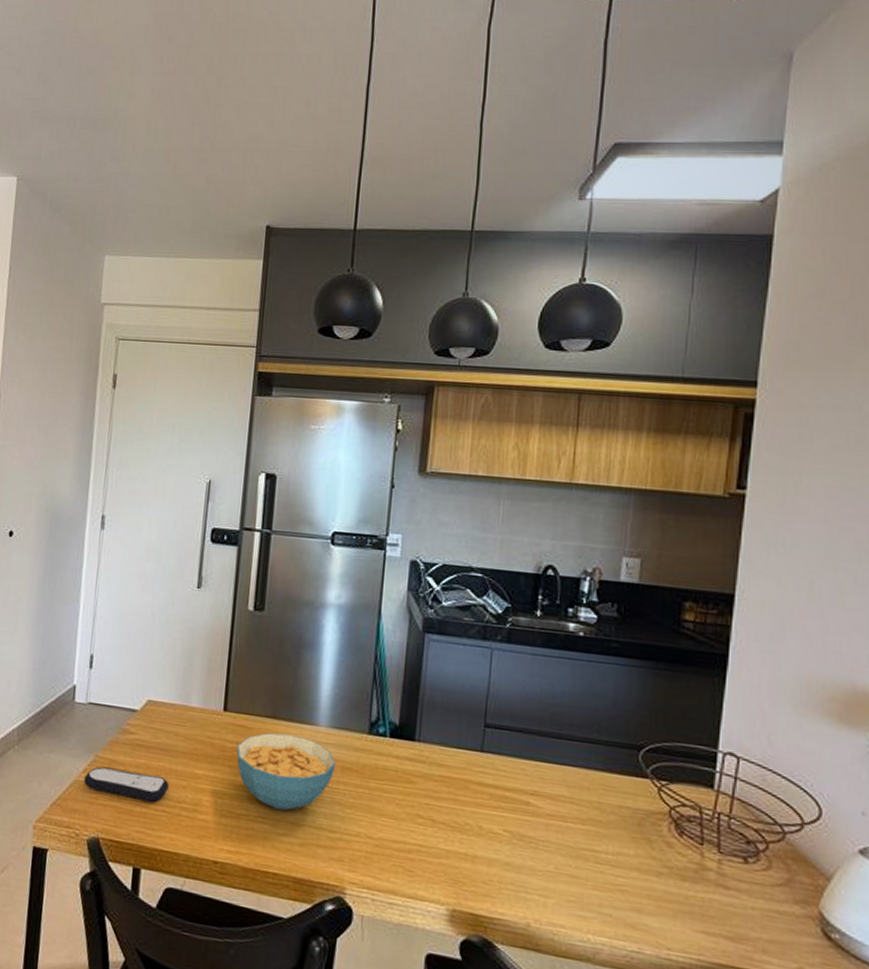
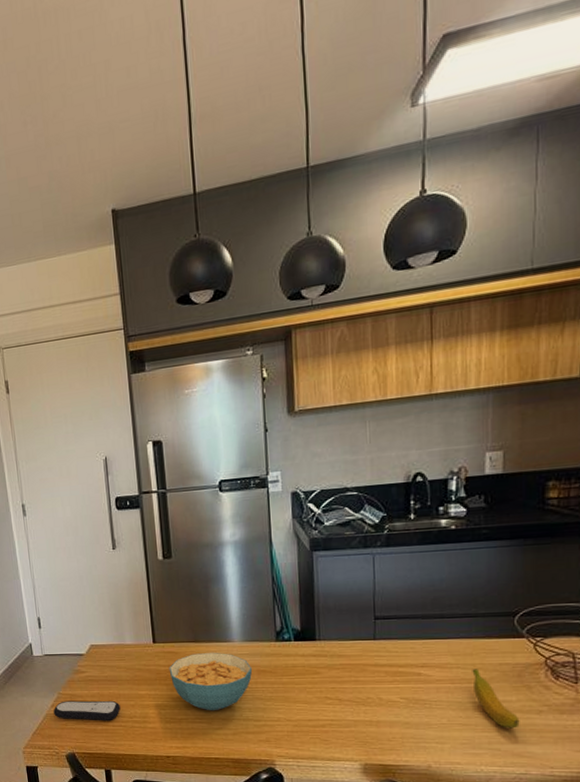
banana: none [587,807,636,891] -> present [472,669,520,729]

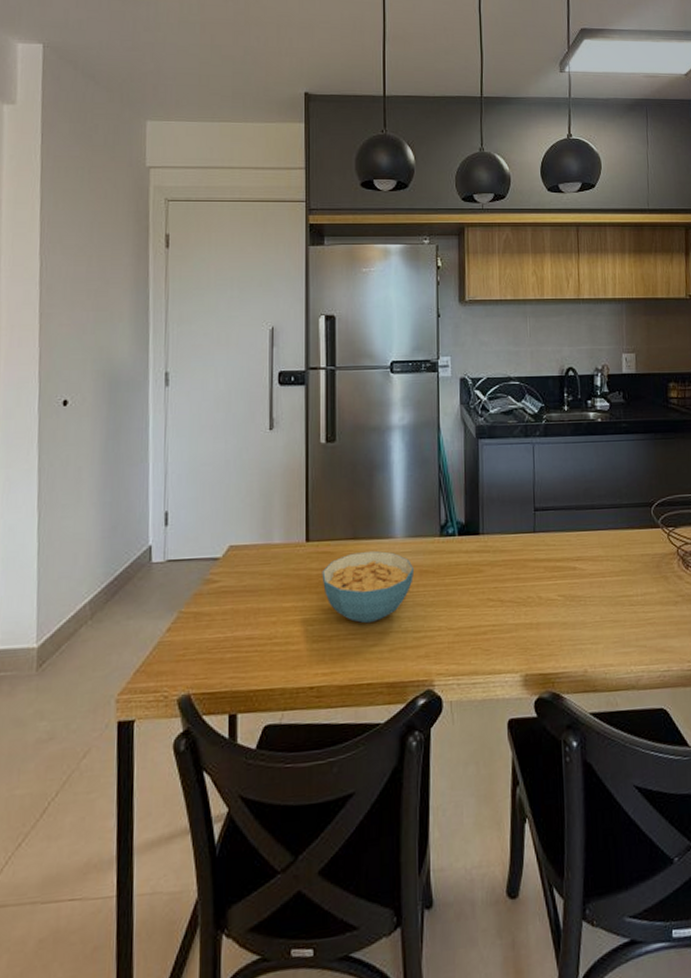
remote control: present [53,700,121,721] -> none [169,617,258,648]
banana: present [472,669,520,729] -> none [619,561,661,623]

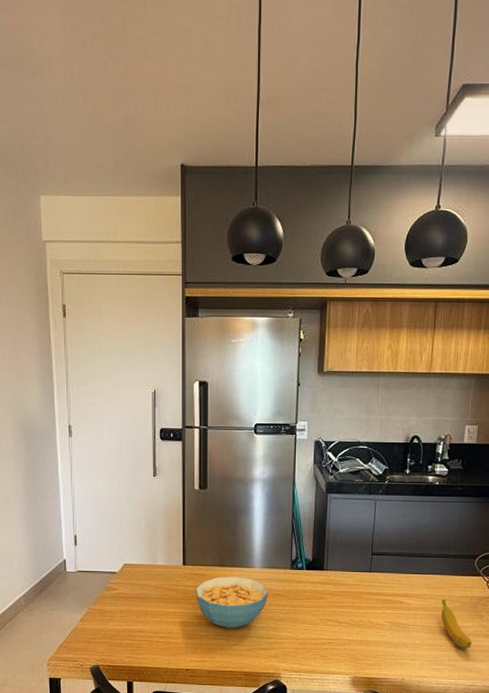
banana: none [619,561,661,623] -> present [441,600,472,649]

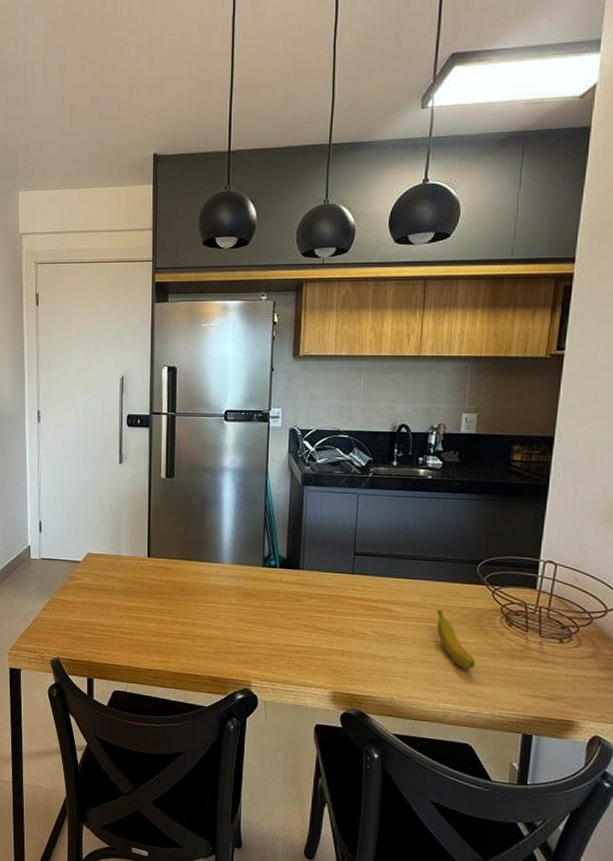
cereal bowl: present [195,576,269,629] -> none [160,571,239,629]

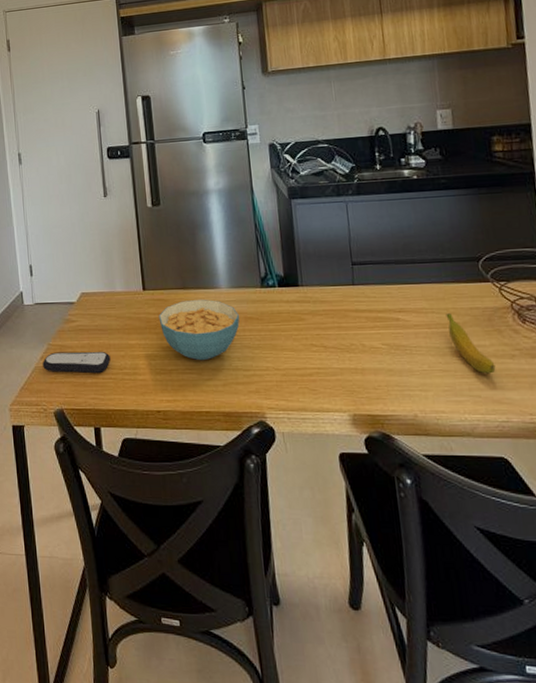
remote control: none [44,605,109,630] -> present [43,351,111,374]
cereal bowl: none [160,571,239,629] -> present [158,299,240,361]

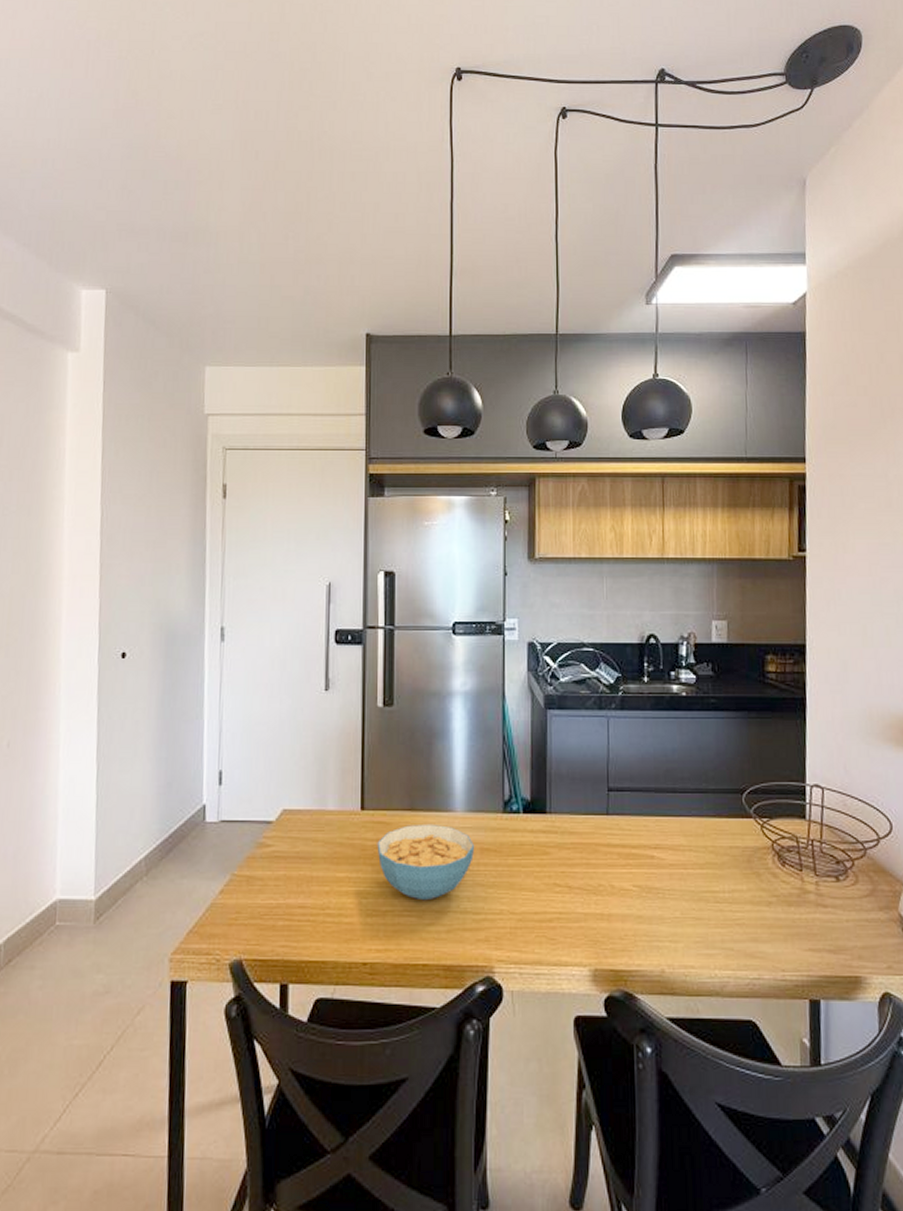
remote control: present [43,351,111,374] -> none [221,885,311,914]
banana: present [446,313,496,374] -> none [704,852,751,923]

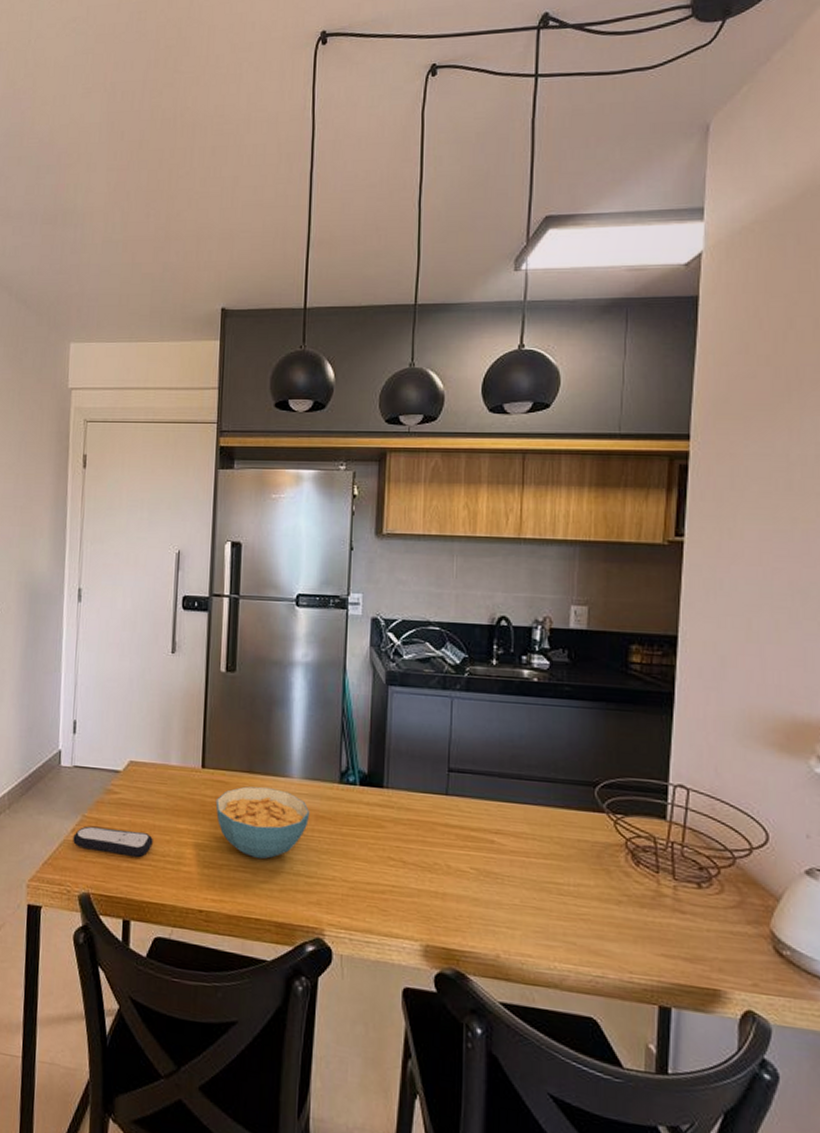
remote control: none [221,885,311,914] -> present [73,825,153,858]

